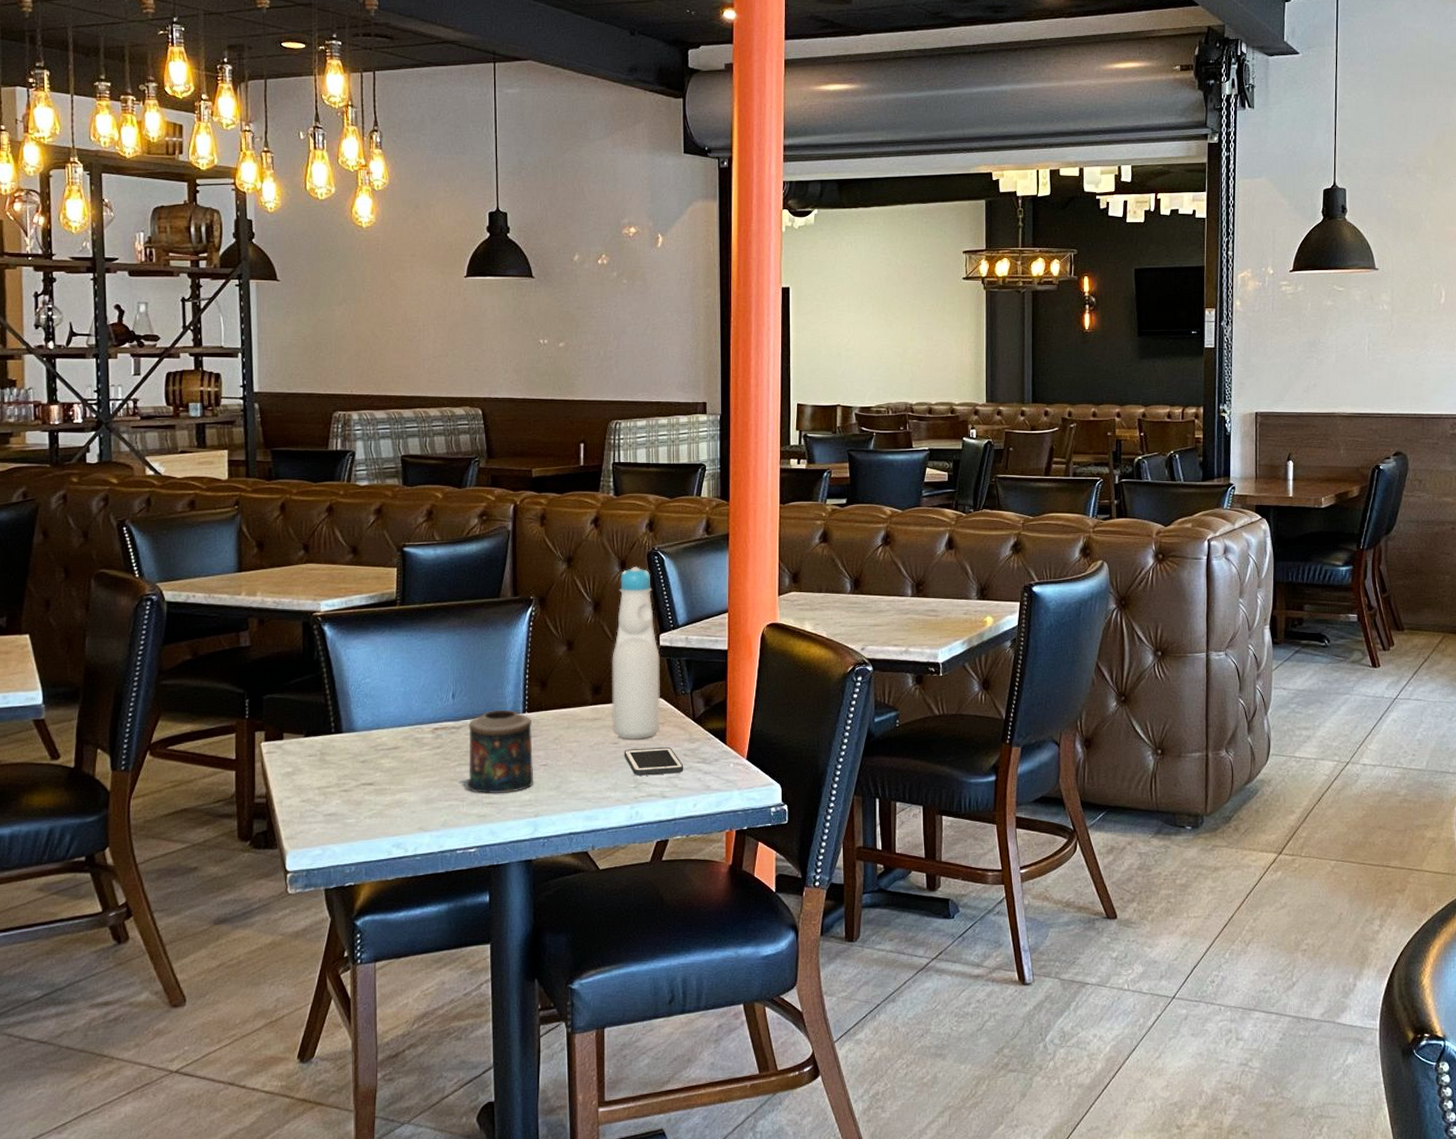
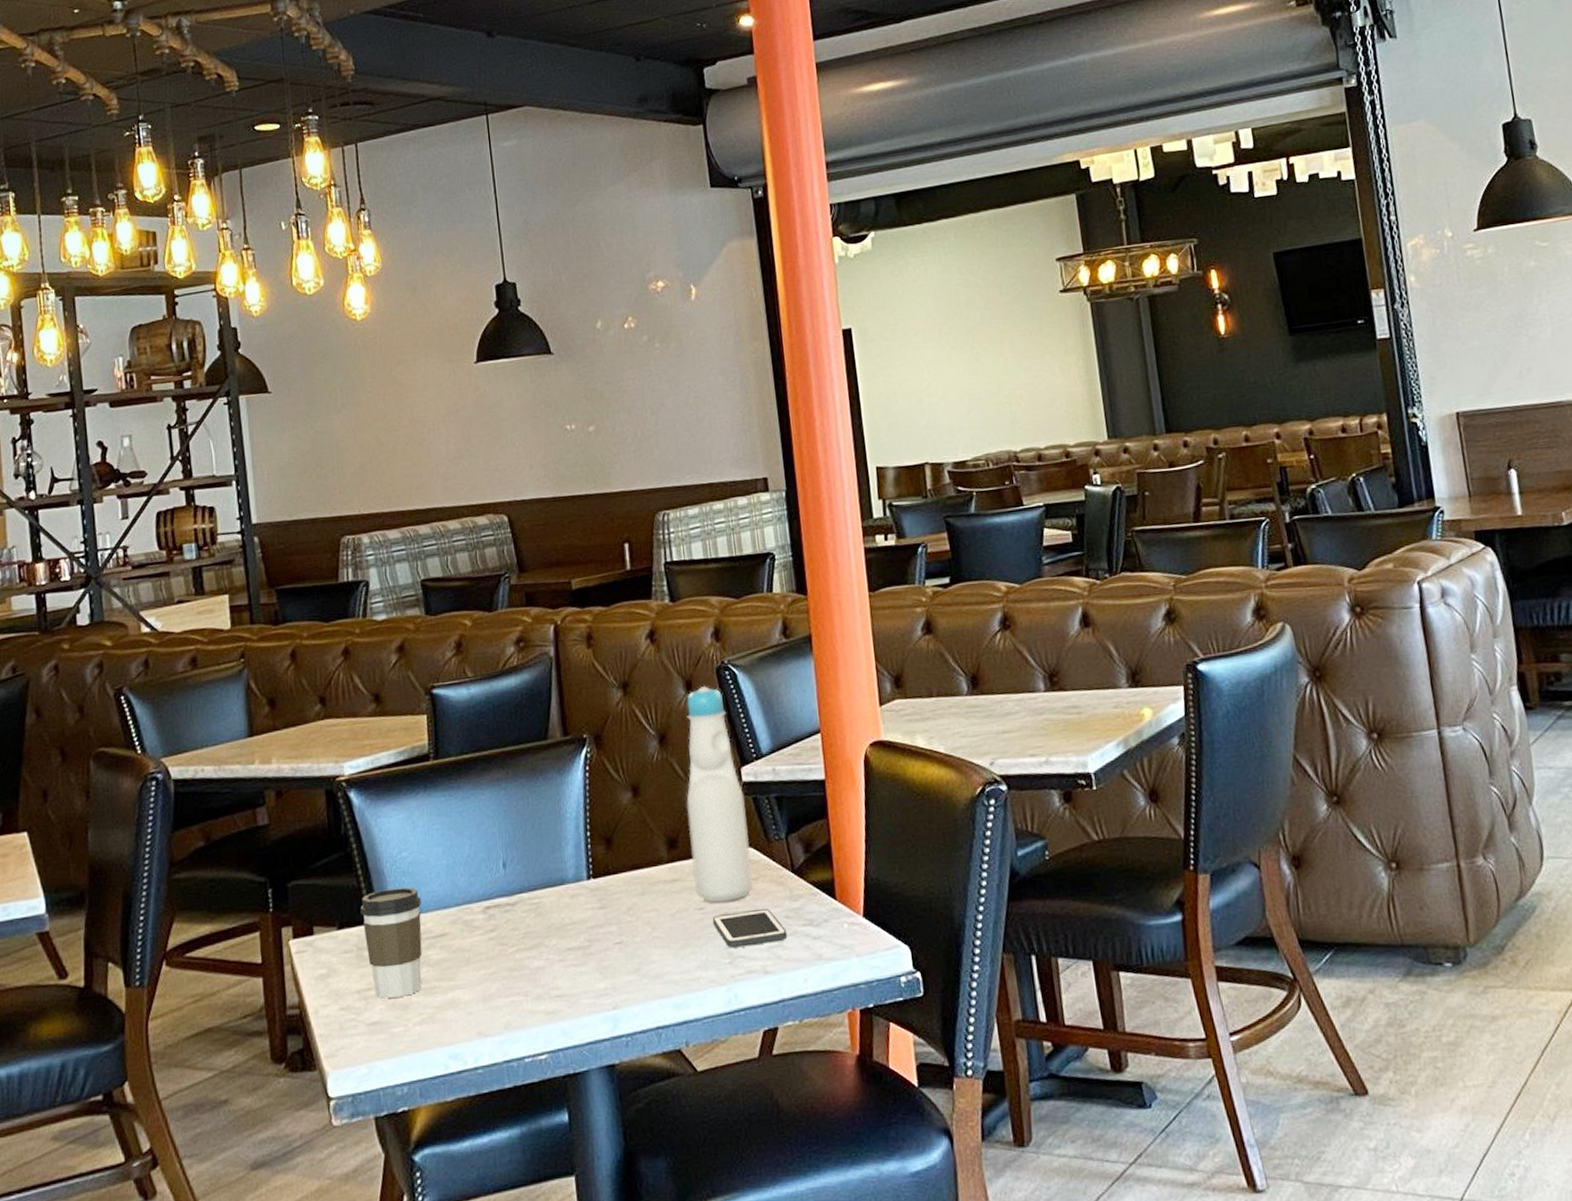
coffee cup: none [326,707,379,795] -> present [360,887,422,999]
candle: present [458,709,533,793] -> none [518,876,608,984]

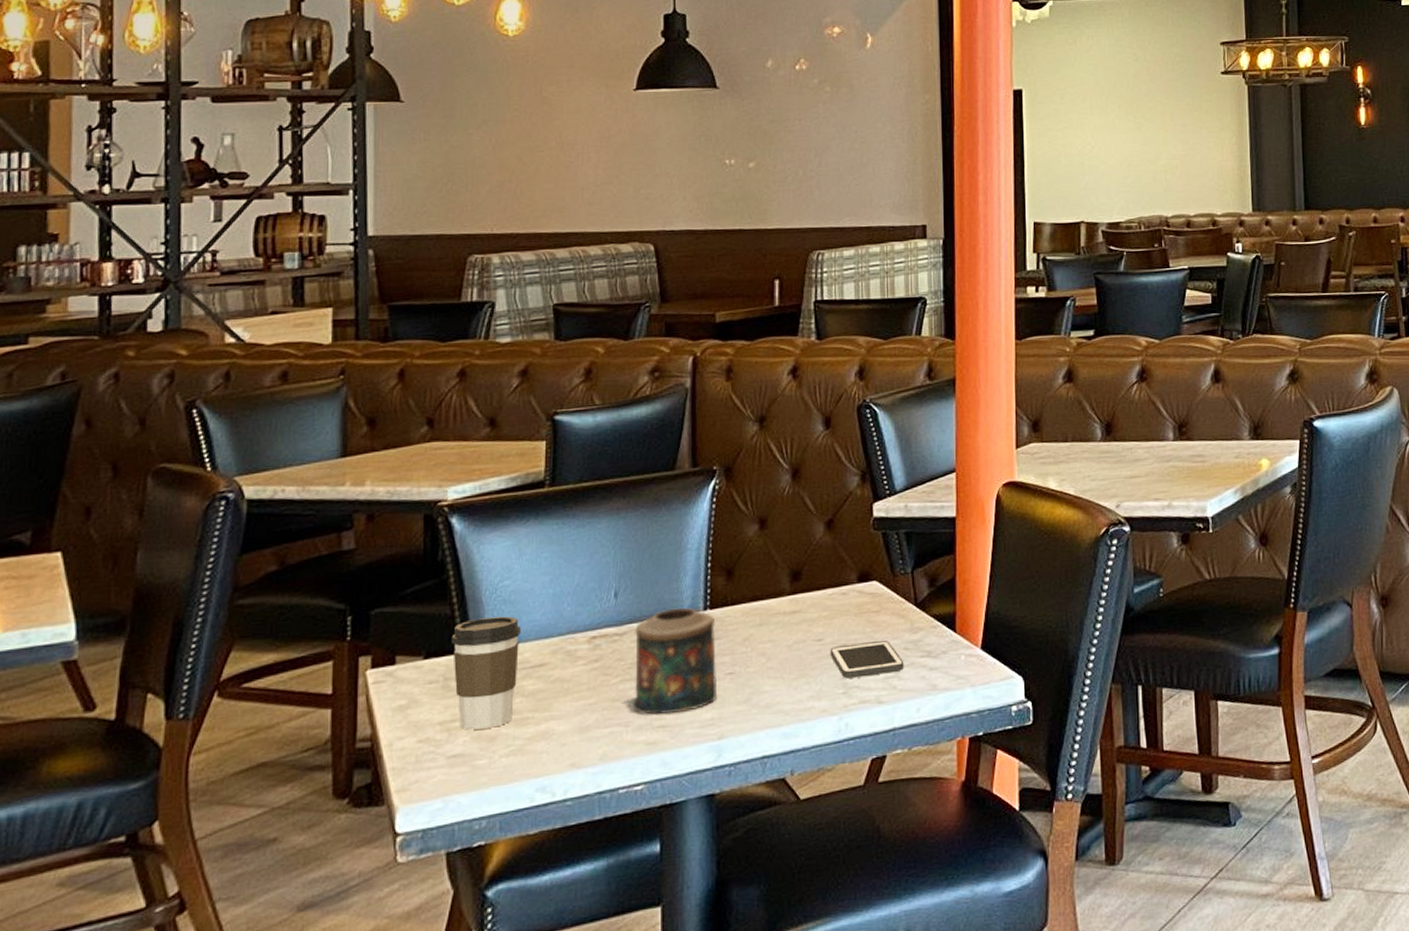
candle: none [518,876,608,984] -> present [620,607,716,715]
bottle: present [686,685,753,903] -> none [814,422,875,634]

